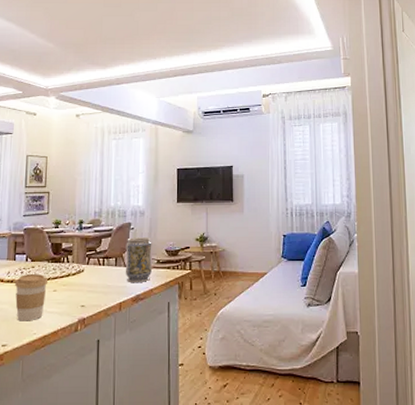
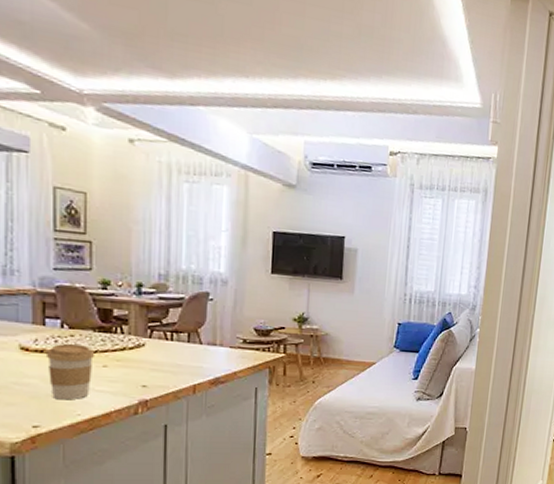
vase: present [125,237,153,282] -> none [200,310,237,363]

